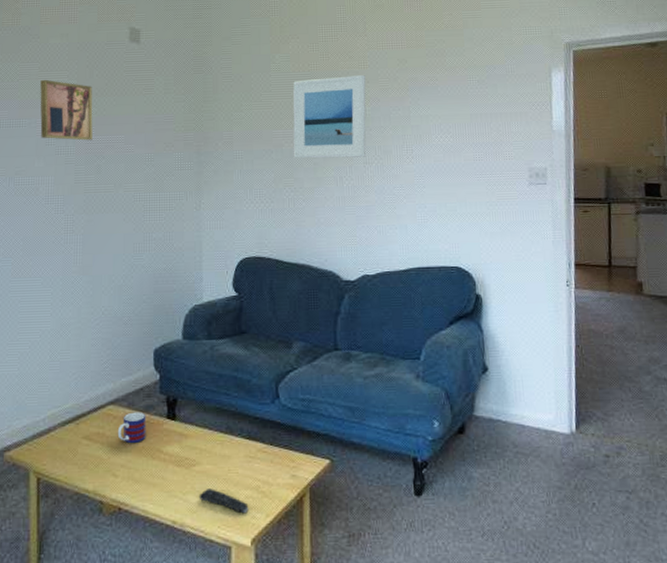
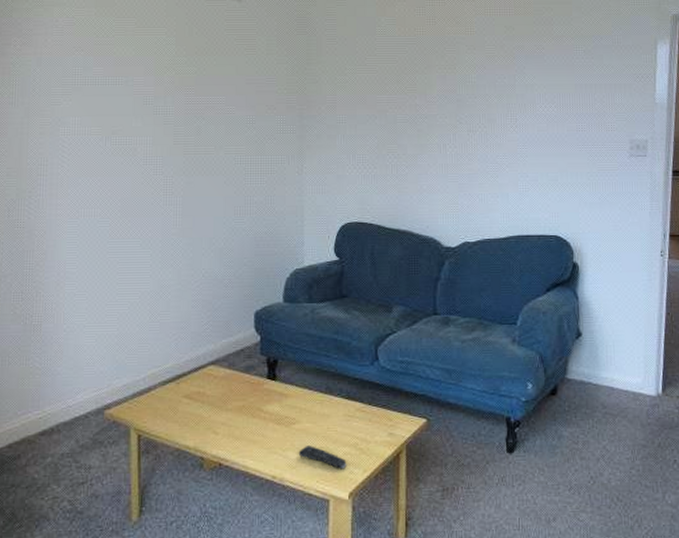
wall art: present [40,79,93,141] -> none [137,36,193,101]
mug: present [117,412,146,444] -> none [218,372,247,403]
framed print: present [293,74,366,159] -> none [397,40,472,125]

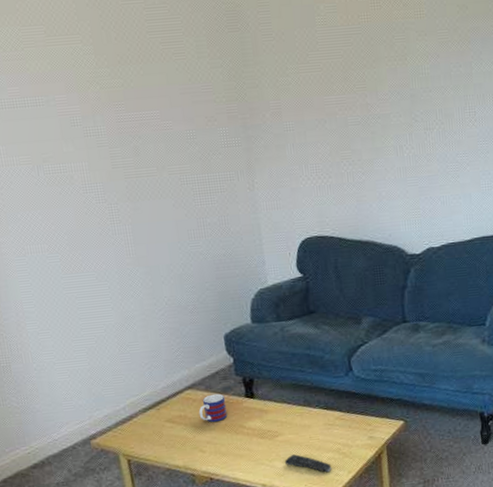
mug: none [218,372,247,403] -> present [198,393,228,423]

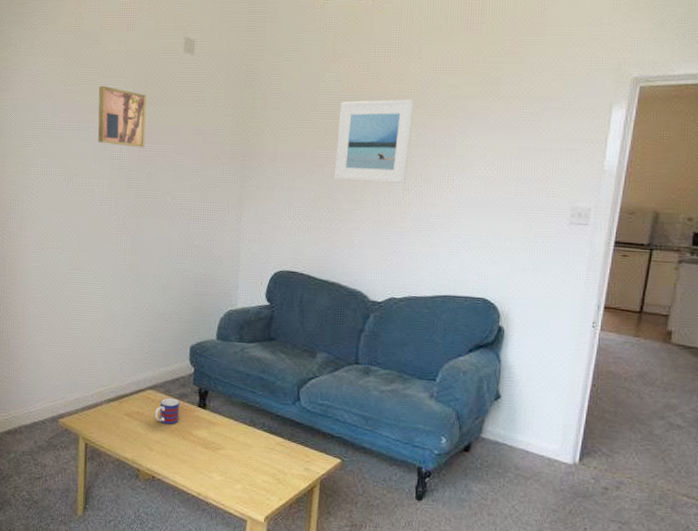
wall art: none [50,46,124,119] -> present [97,85,147,148]
remote control: present [284,454,332,473] -> none [221,470,265,495]
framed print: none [342,25,426,128] -> present [334,99,414,183]

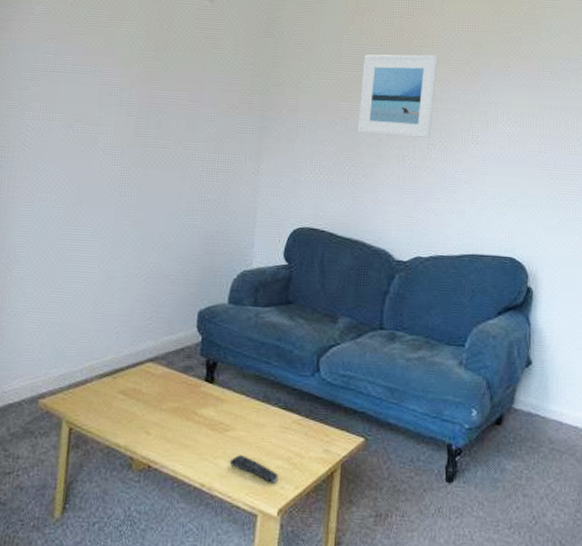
wall art: present [97,85,147,148] -> none [104,28,161,95]
mug: present [154,398,180,425] -> none [153,371,185,403]
remote control: none [221,470,265,495] -> present [229,455,279,484]

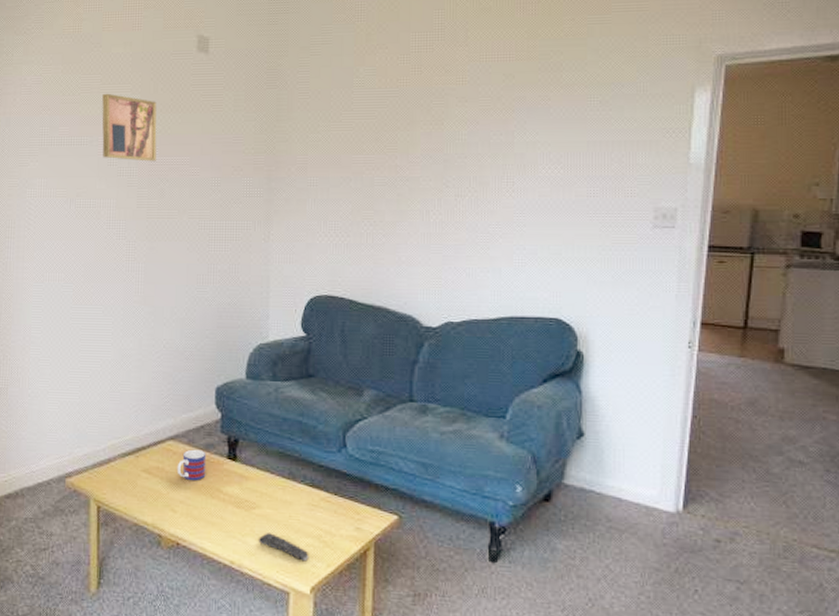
wall art: none [104,28,161,95] -> present [102,93,157,162]
mug: none [153,371,185,403] -> present [177,449,207,481]
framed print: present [357,54,438,138] -> none [374,92,463,189]

